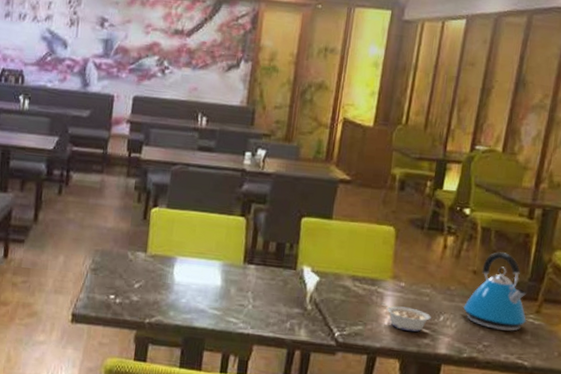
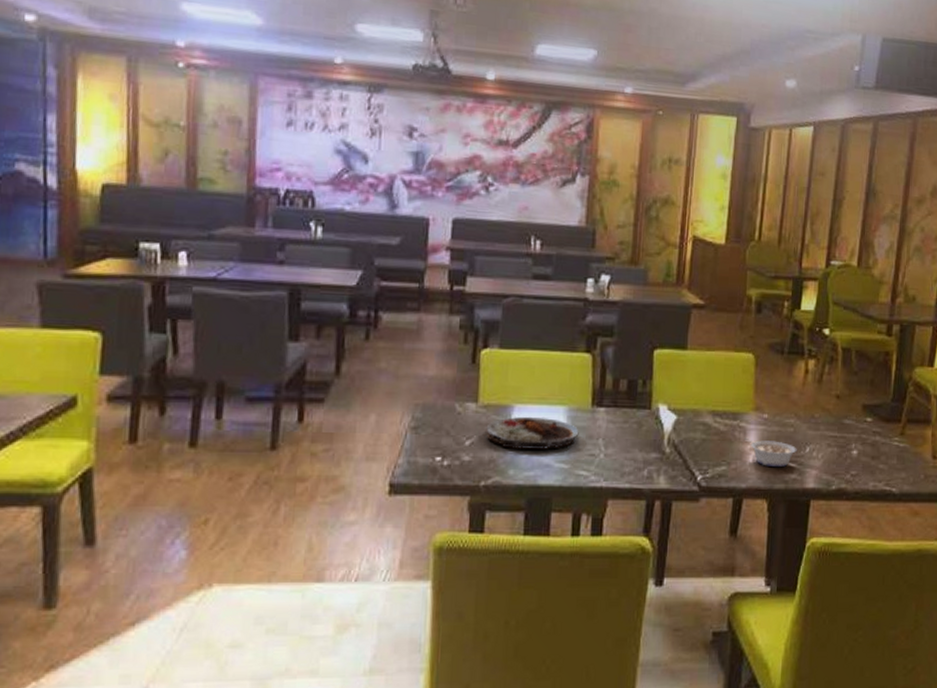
plate: none [152,267,231,297] -> present [486,416,579,450]
kettle: present [463,252,527,331] -> none [829,373,892,457]

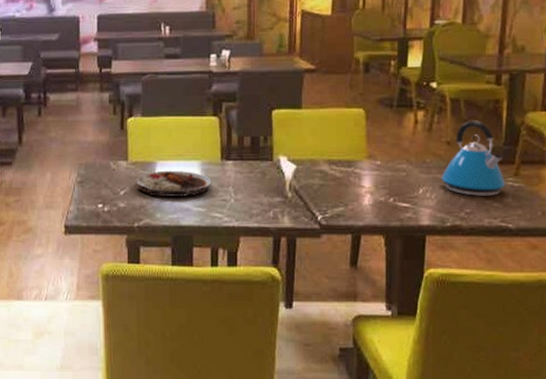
legume: present [744,437,797,468] -> none [359,182,410,208]
kettle: none [829,373,892,457] -> present [441,121,506,196]

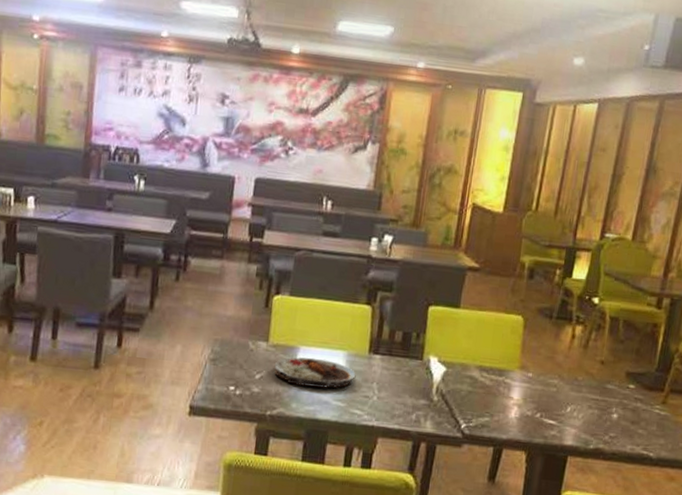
kettle: present [441,121,506,196] -> none [590,342,653,422]

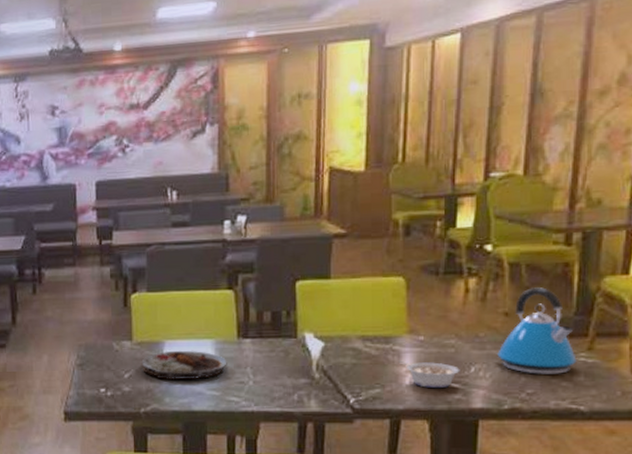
legume: none [508,393,558,423] -> present [398,360,460,389]
kettle: none [590,342,653,422] -> present [497,287,577,374]

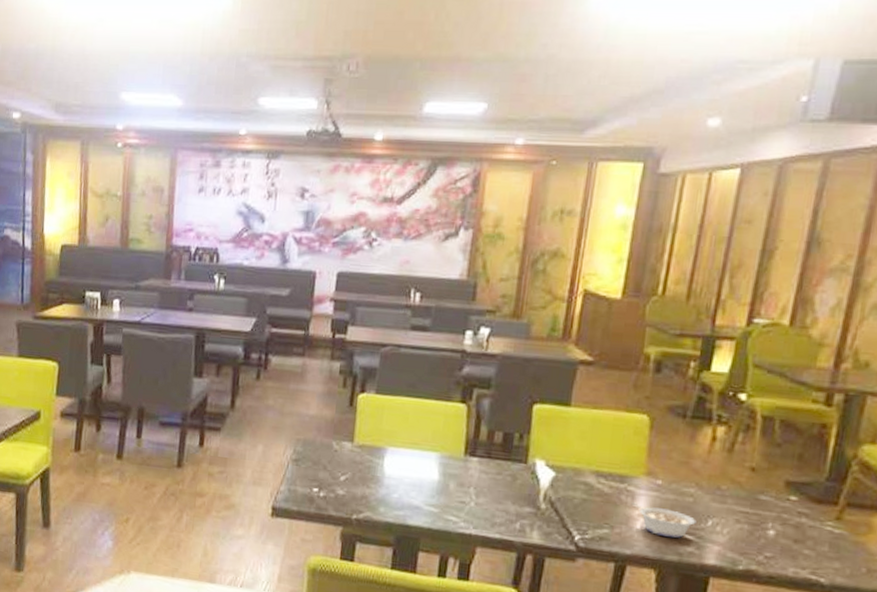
plate: present [141,350,227,381] -> none [360,458,450,492]
kettle: present [497,287,577,374] -> none [738,445,823,541]

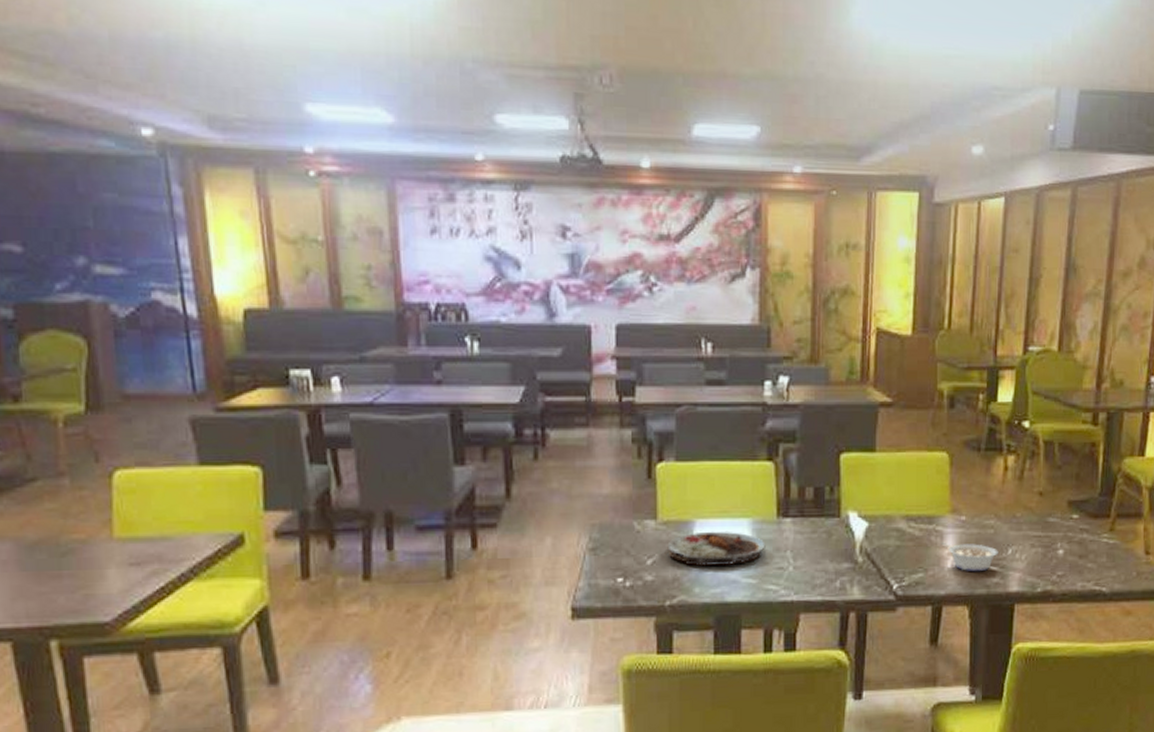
plate: none [360,458,450,492] -> present [667,531,765,567]

